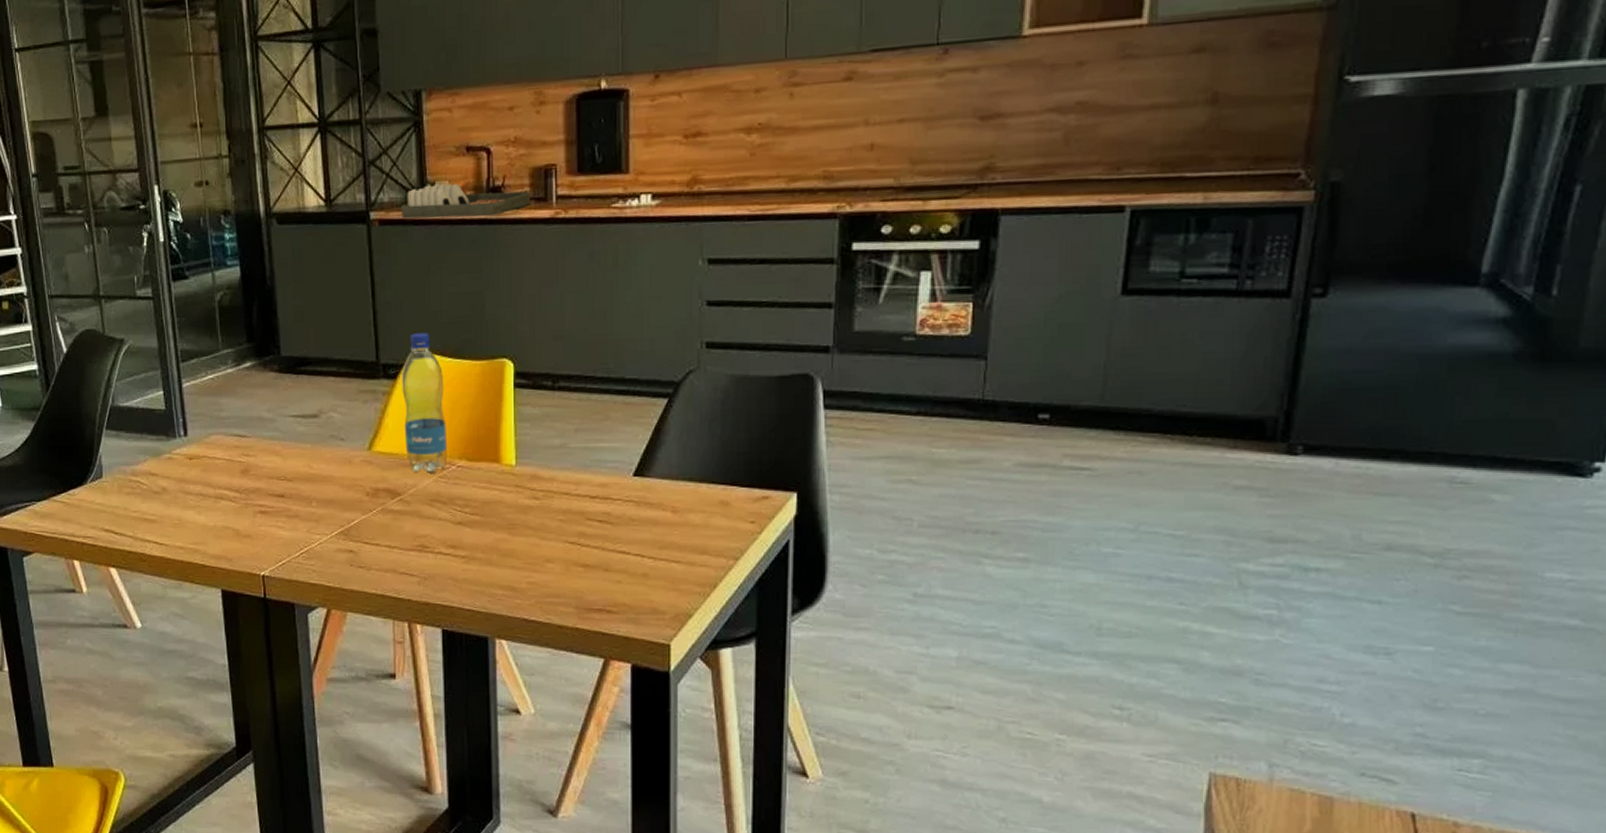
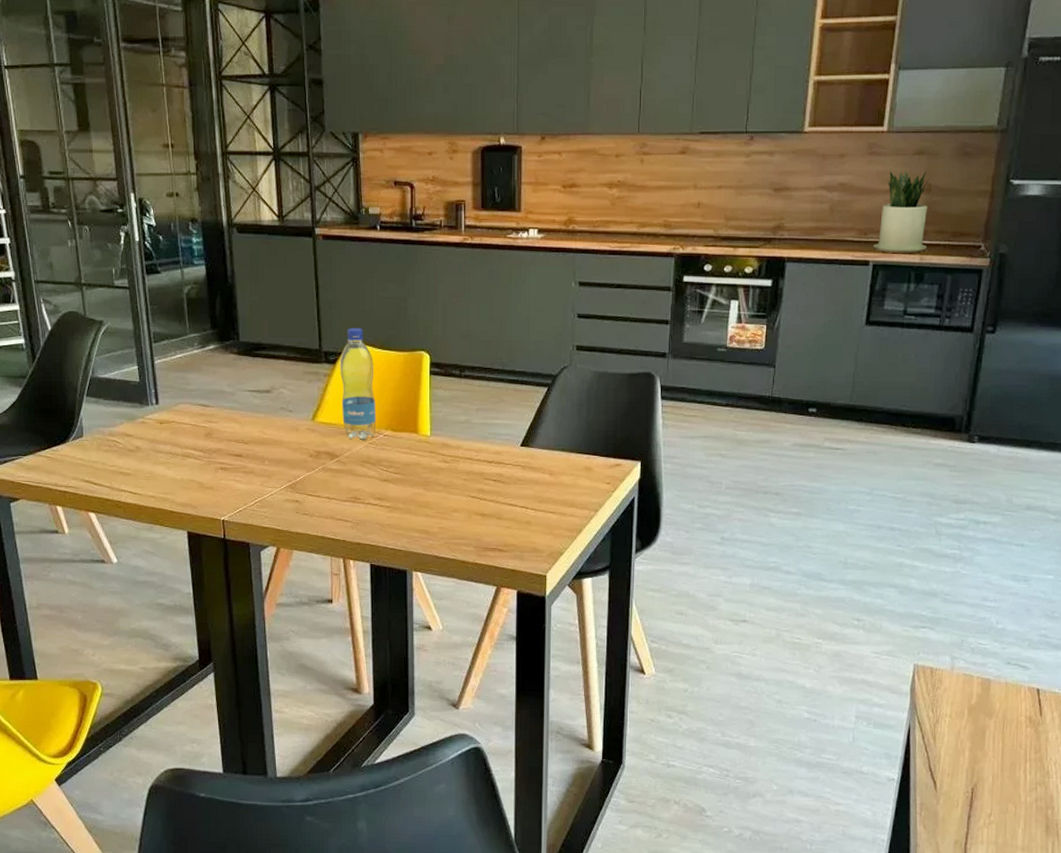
sushi platter: present [401,183,531,219] -> none [341,210,445,238]
planter: none [1129,75,1217,193] -> present [872,170,931,253]

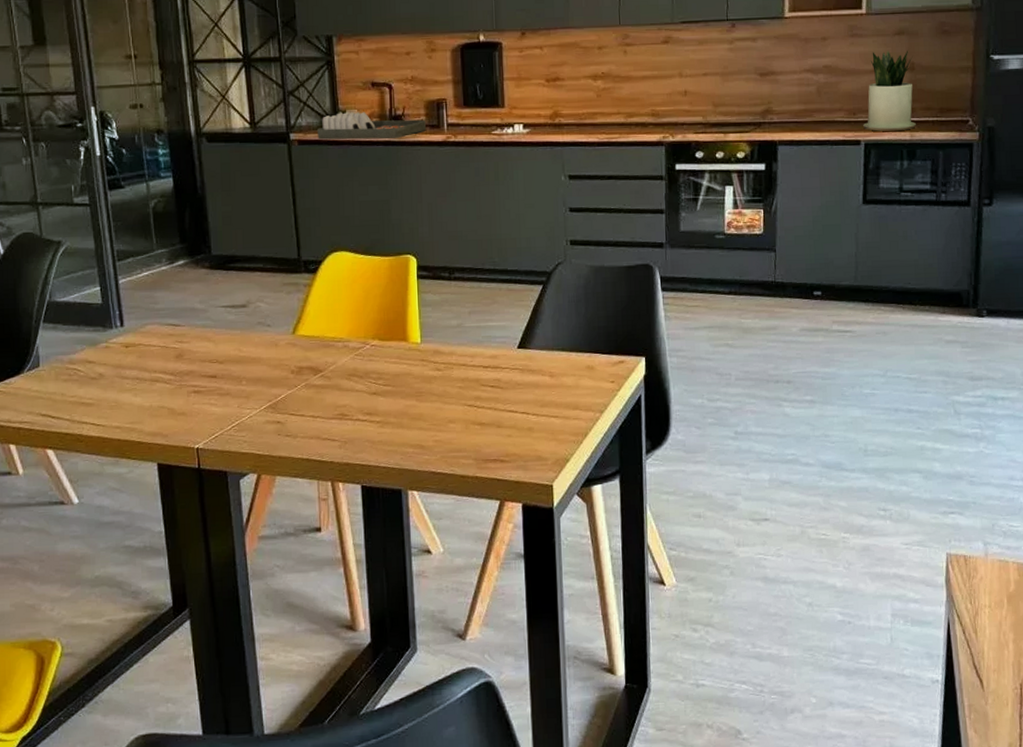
bottle: present [340,328,377,440] -> none [321,234,363,353]
sushi platter: none [341,210,445,238] -> present [317,112,427,140]

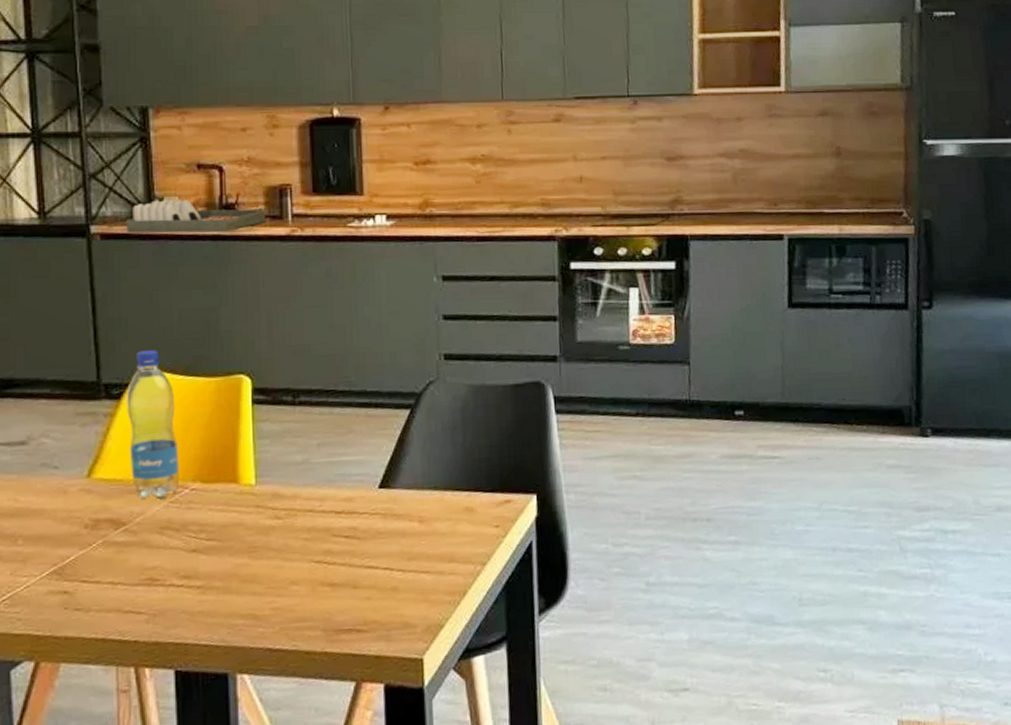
bottle: none [321,234,363,353] -> present [127,350,180,500]
planter: present [862,50,916,131] -> none [785,133,845,225]

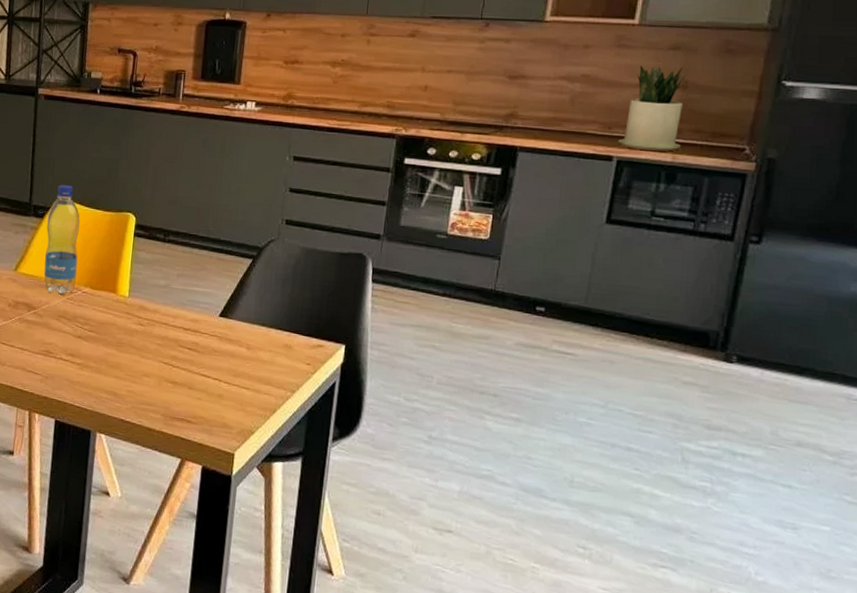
sushi platter: present [126,199,267,234] -> none [62,74,164,104]
planter: none [785,133,845,225] -> present [617,65,688,152]

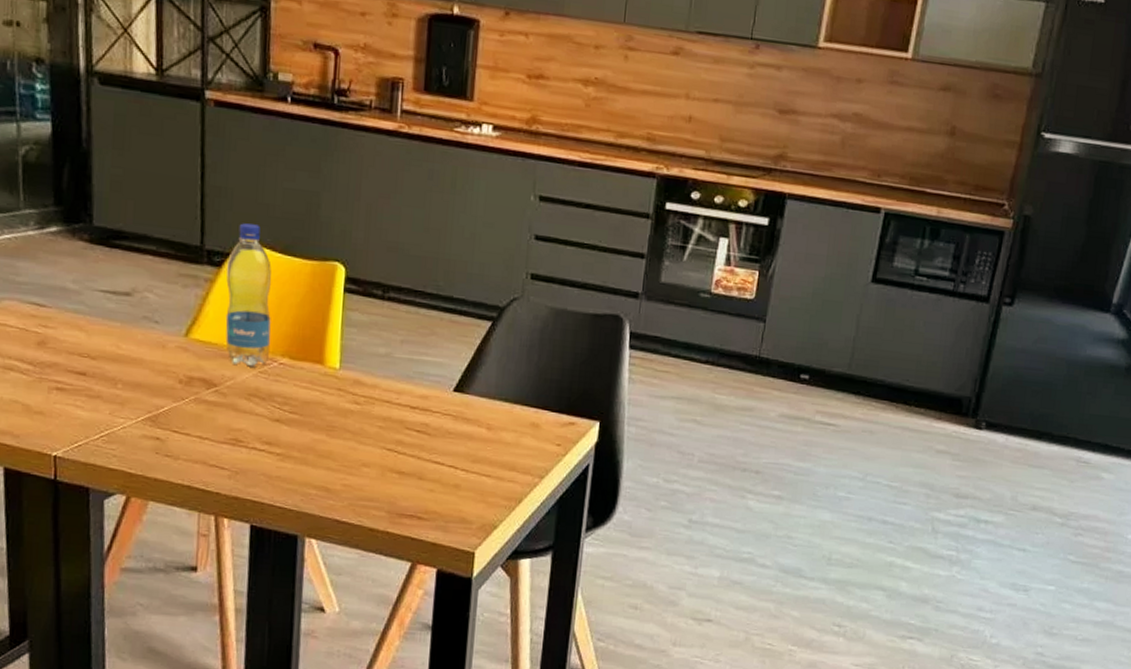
planter: present [617,65,688,152] -> none [885,106,956,205]

